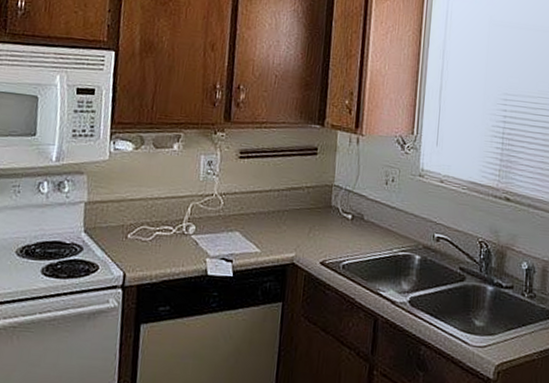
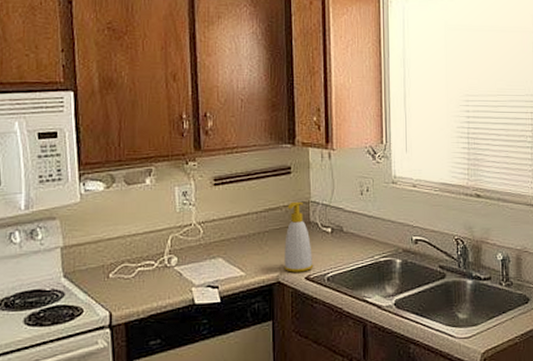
soap bottle: none [299,183,330,257] -> present [283,201,314,273]

